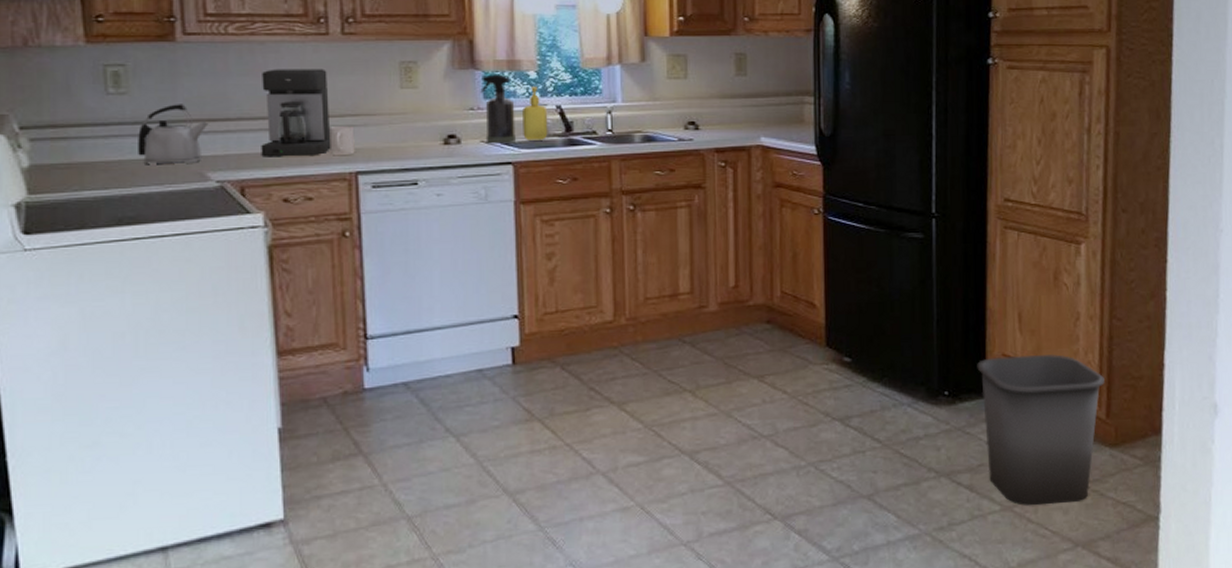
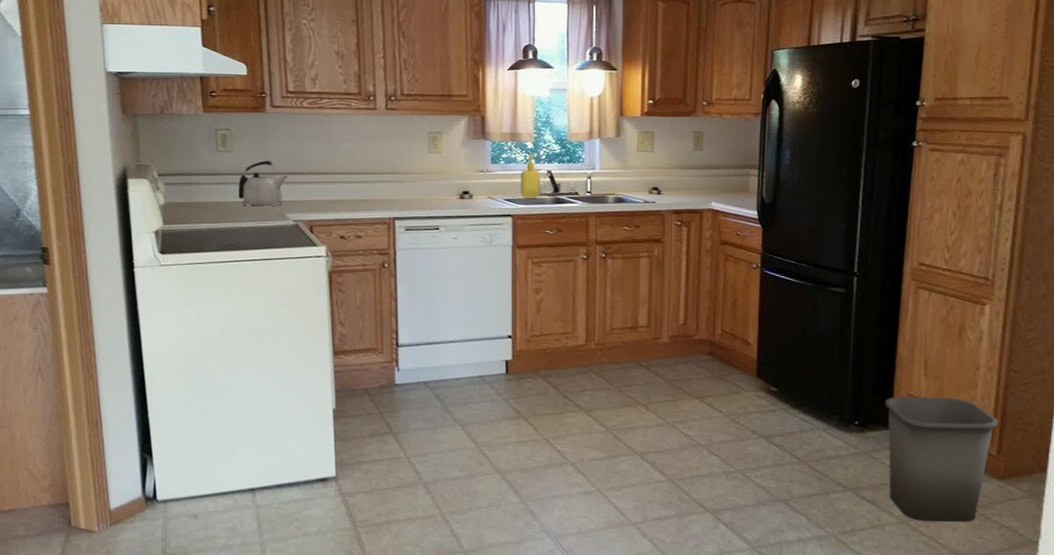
coffee maker: present [261,69,331,157] -> none [325,135,376,204]
mug: present [328,125,355,156] -> none [374,180,393,205]
spray bottle: present [480,74,516,144] -> none [489,144,515,200]

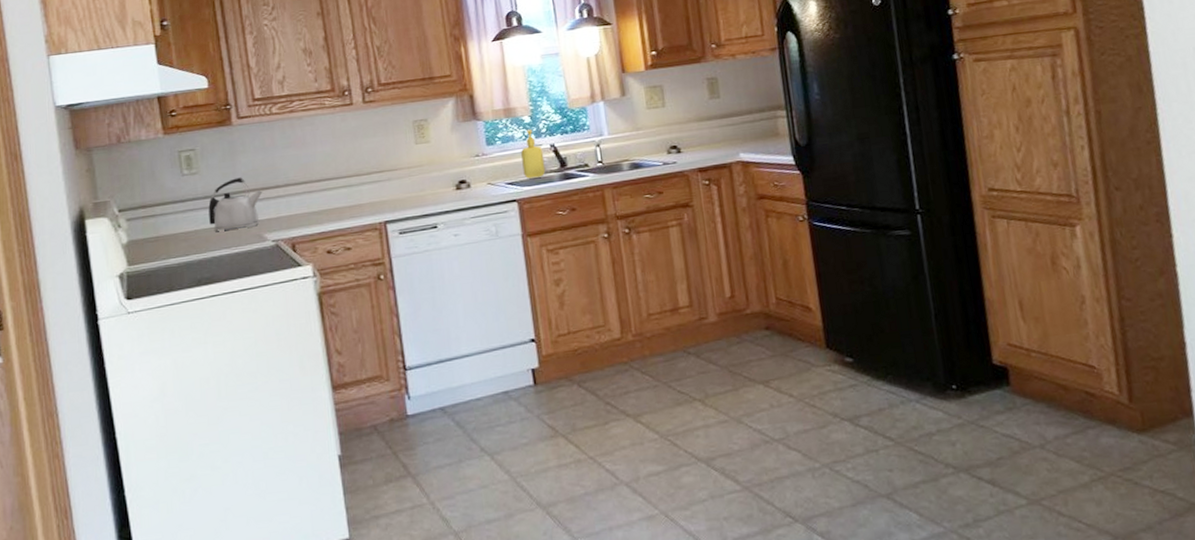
waste bin: present [885,396,998,522] -> none [982,340,1122,498]

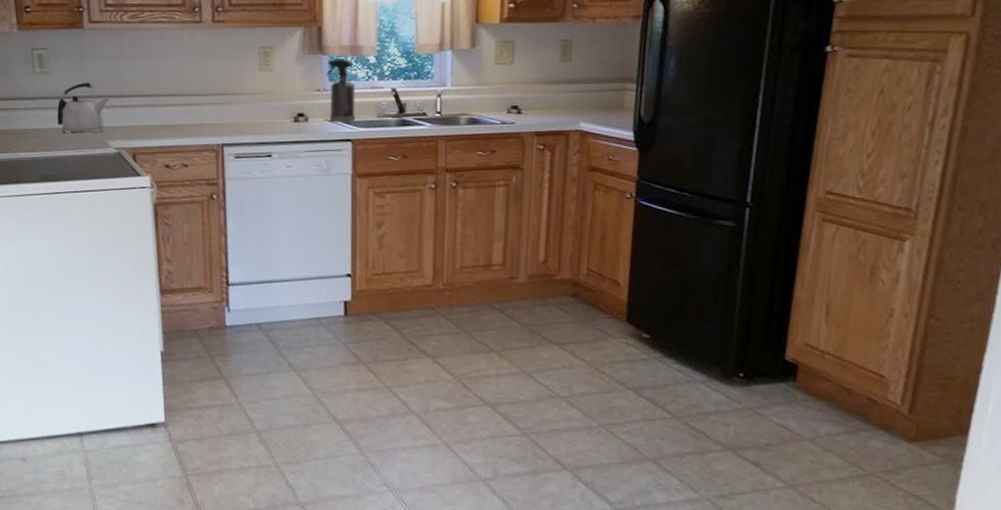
spray bottle: none [483,122,518,185] -> present [326,59,356,123]
soap dispenser: present [521,130,546,179] -> none [361,71,384,120]

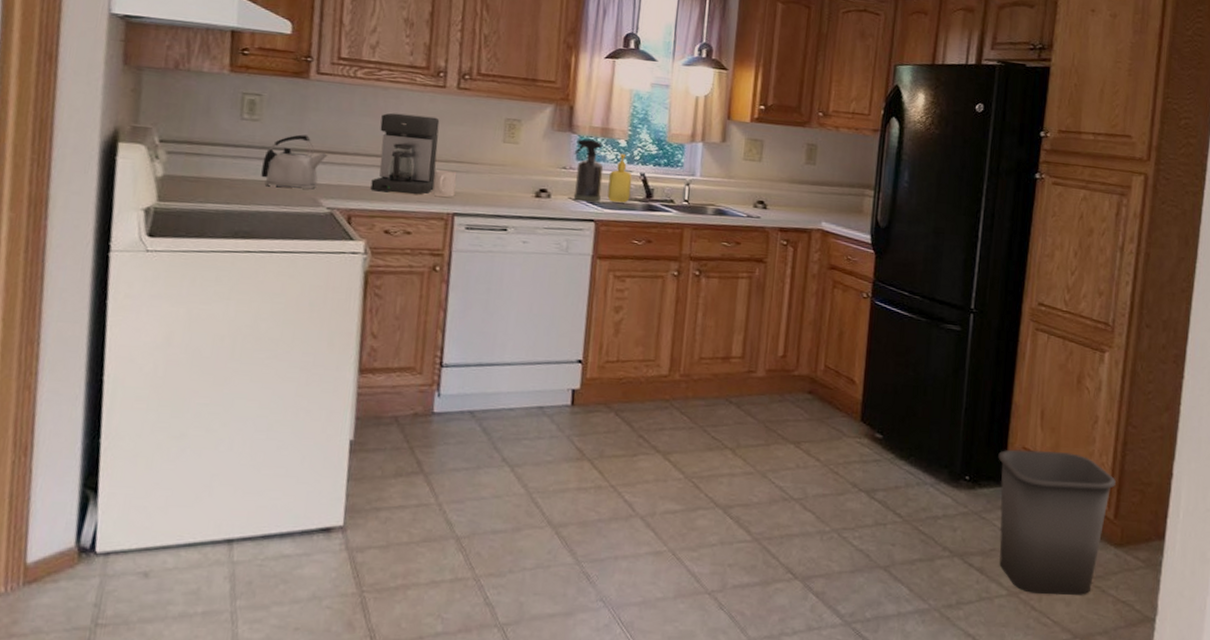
coffee maker: none [148,53,203,130] -> present [370,113,440,195]
mug: none [200,103,222,130] -> present [432,169,457,198]
soap dispenser: none [361,71,384,120] -> present [607,154,633,203]
waste bin: none [776,345,912,489] -> present [998,449,1116,595]

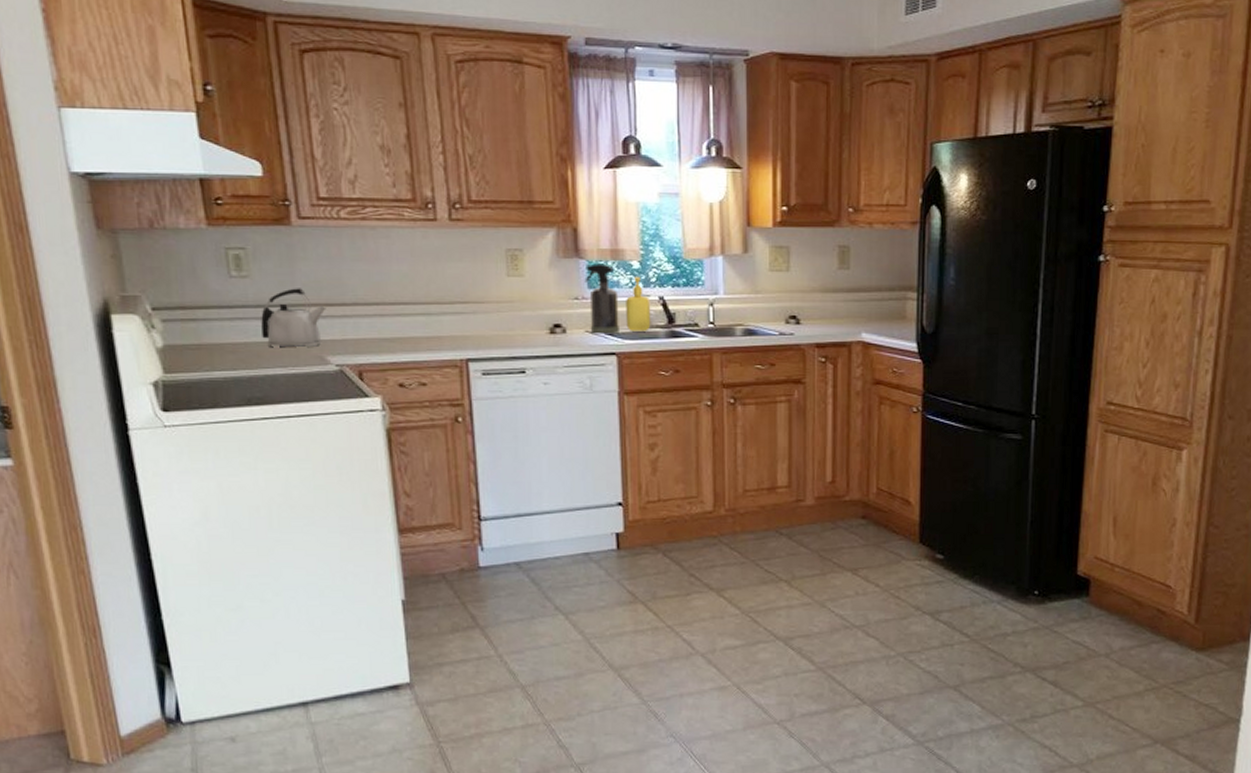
coffee maker: present [370,113,440,195] -> none [374,254,442,343]
mug: present [432,169,457,198] -> none [439,312,465,343]
waste bin: present [998,449,1116,595] -> none [1068,558,1196,703]

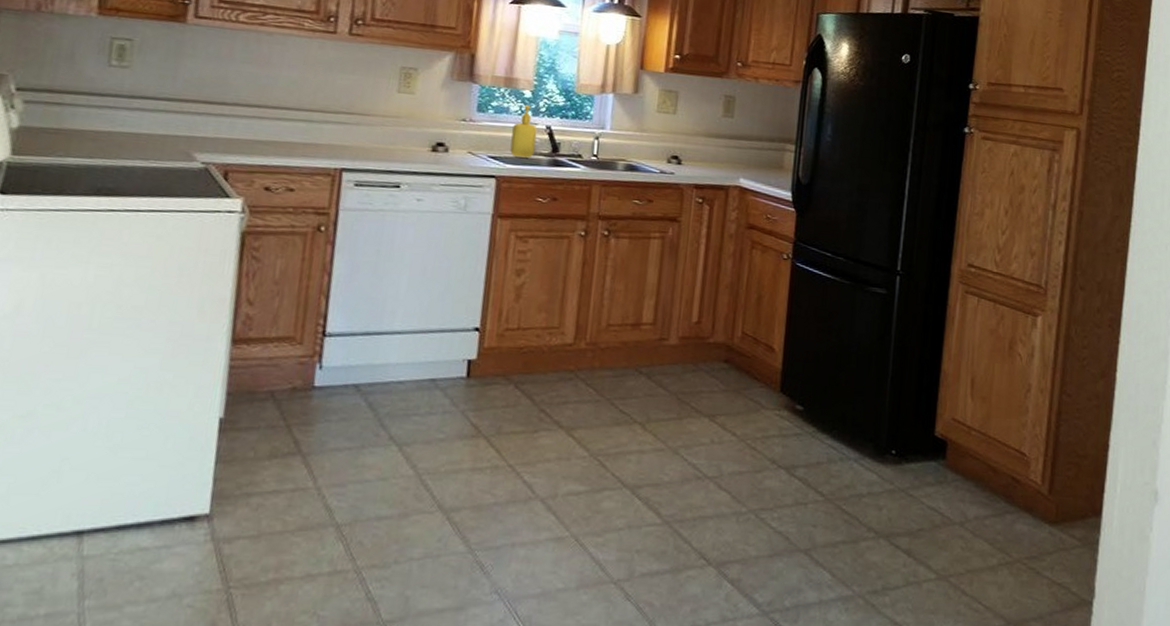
kettle: present [261,288,326,348] -> none [129,82,204,143]
spray bottle: present [584,263,619,334] -> none [472,88,507,158]

